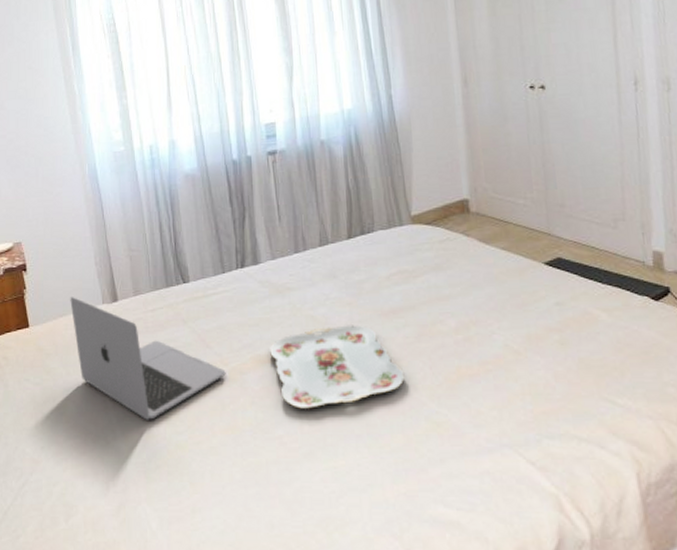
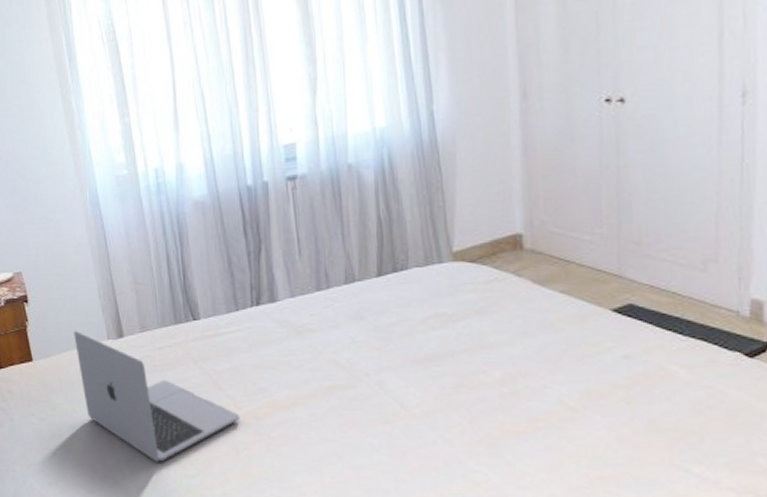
serving tray: present [270,325,405,409] -> none [288,371,439,459]

